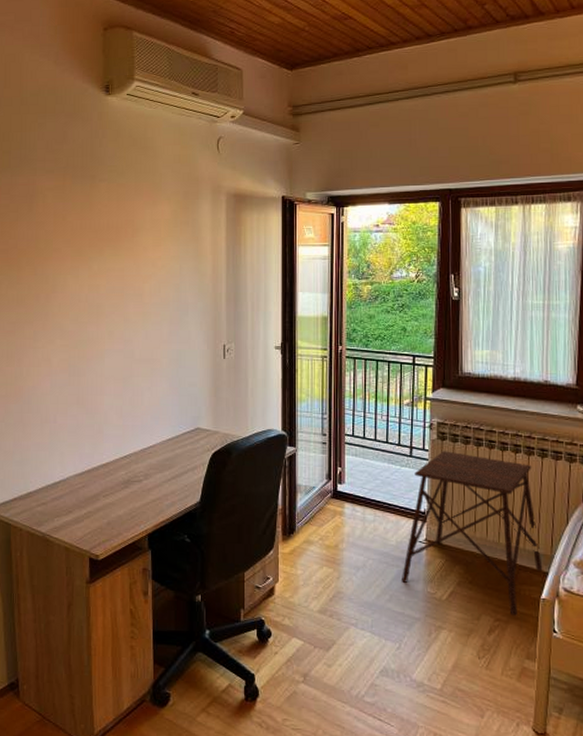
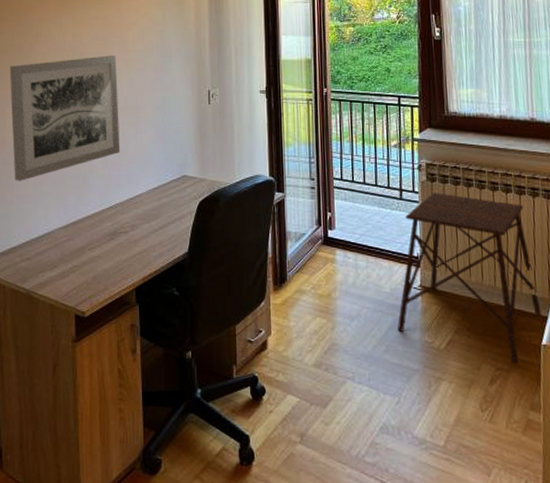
wall art: none [26,307,135,429] -> present [9,55,120,181]

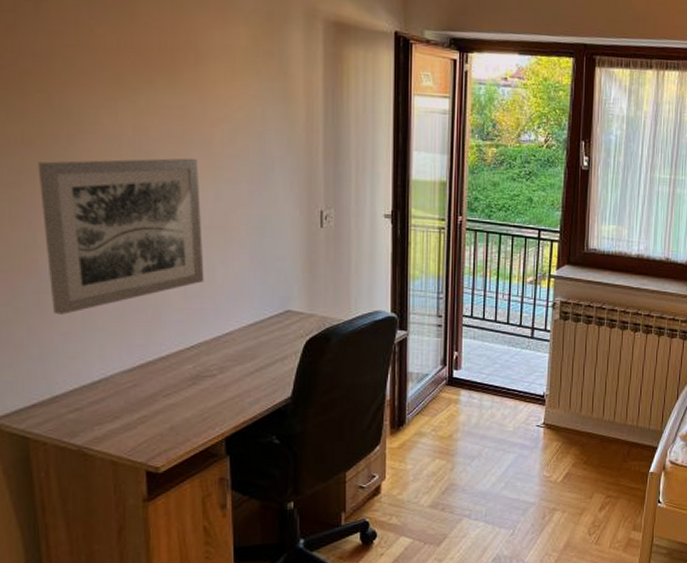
side table: present [398,192,542,365] -> none [518,331,653,492]

